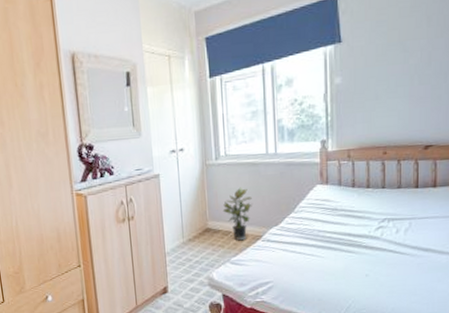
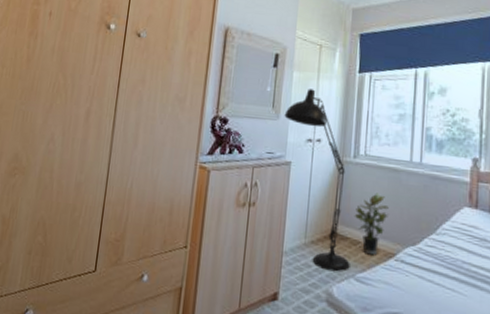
floor lamp: none [145,101,225,261] -> present [284,89,350,273]

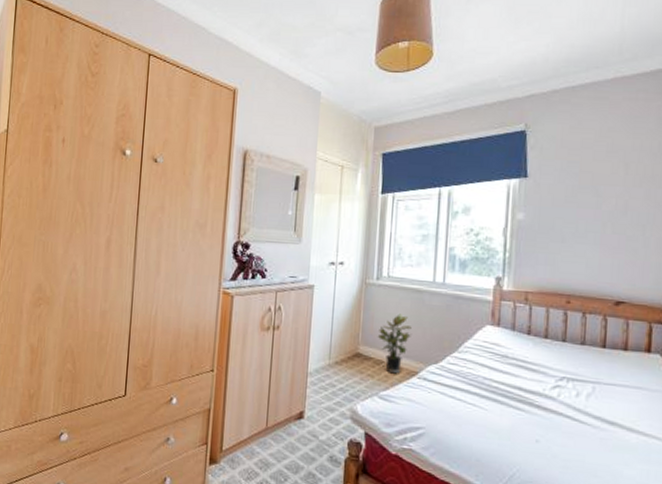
floor lamp: present [284,89,350,273] -> none [306,211,374,391]

